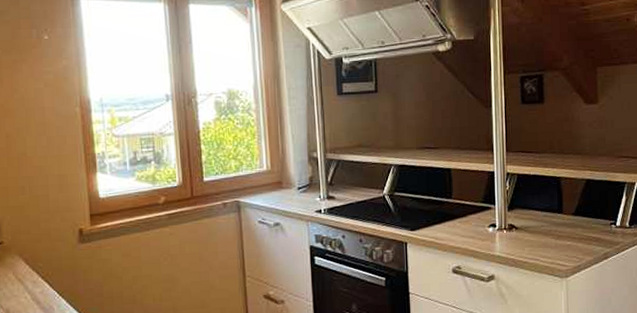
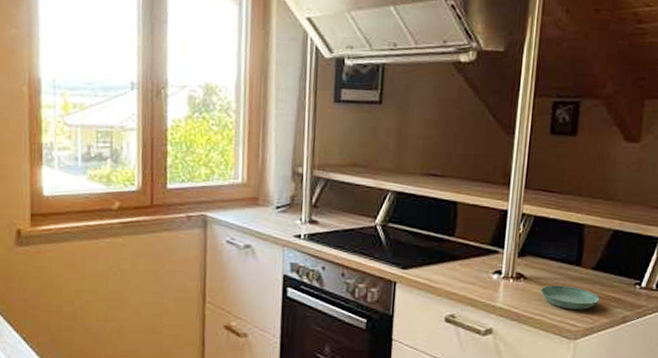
saucer: none [531,231,583,252] -> present [540,285,600,310]

